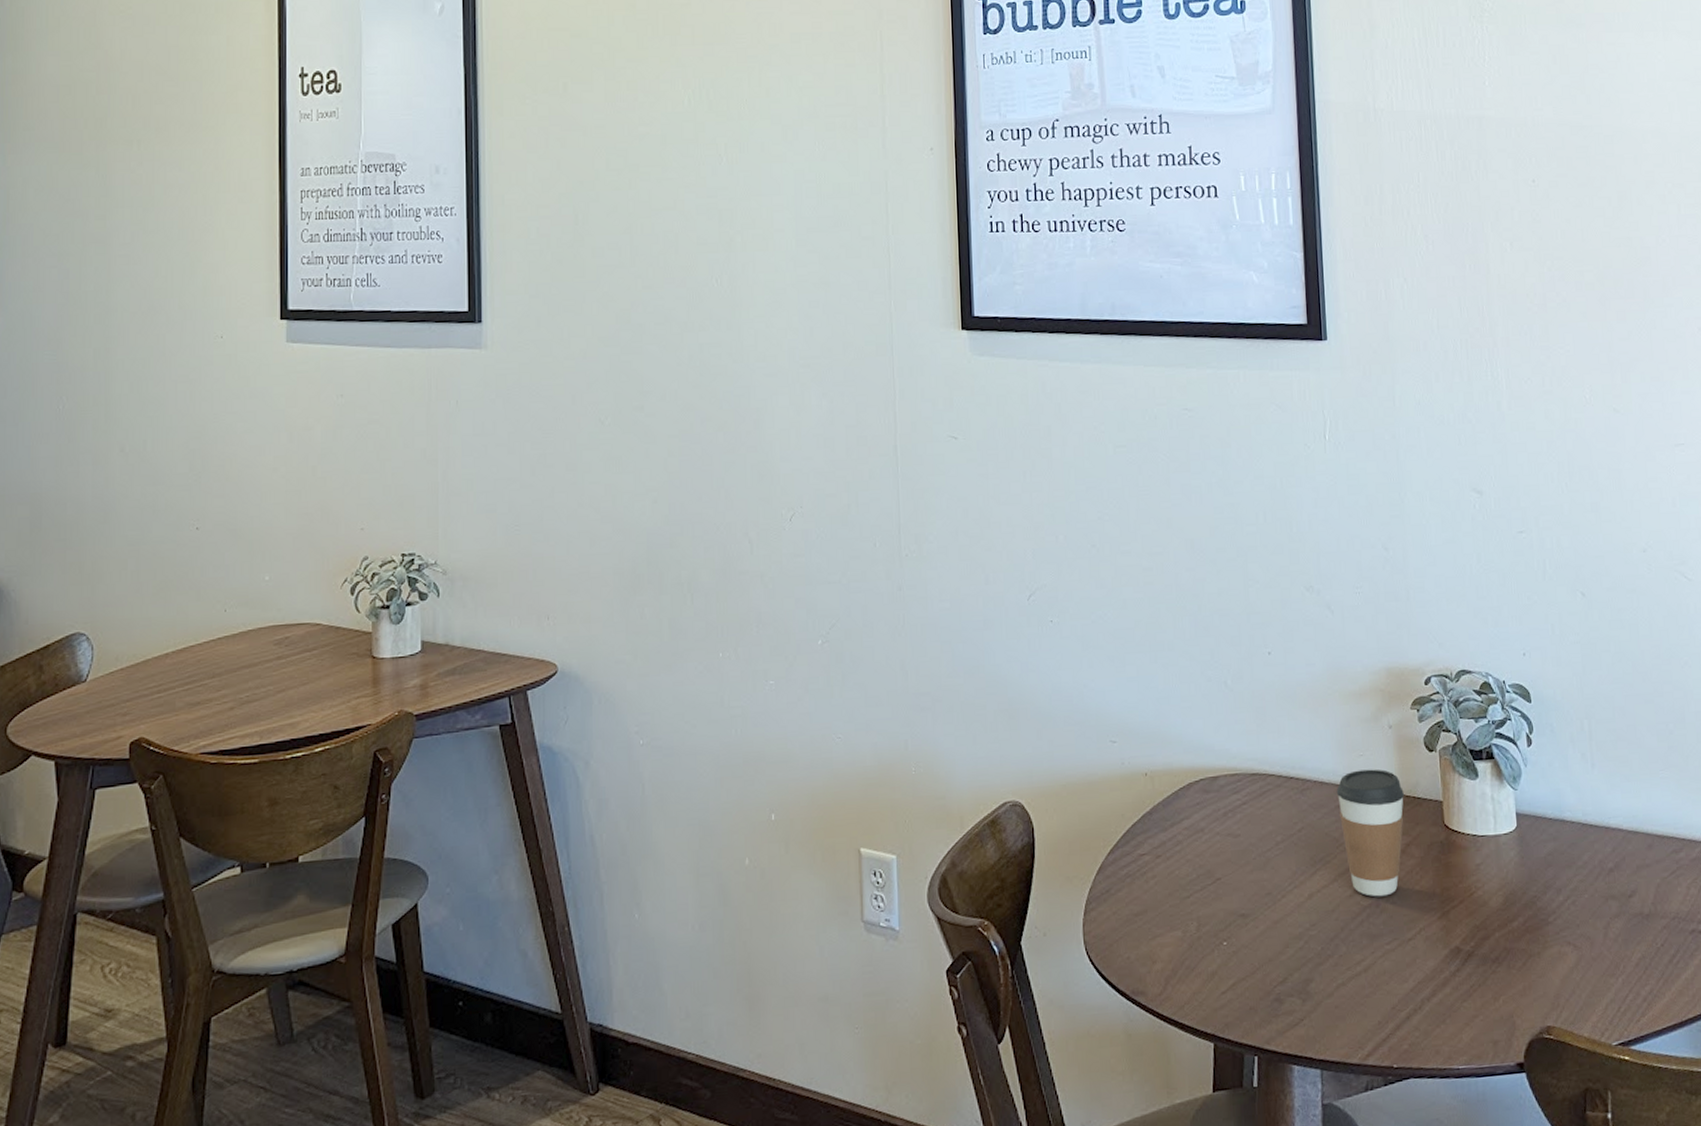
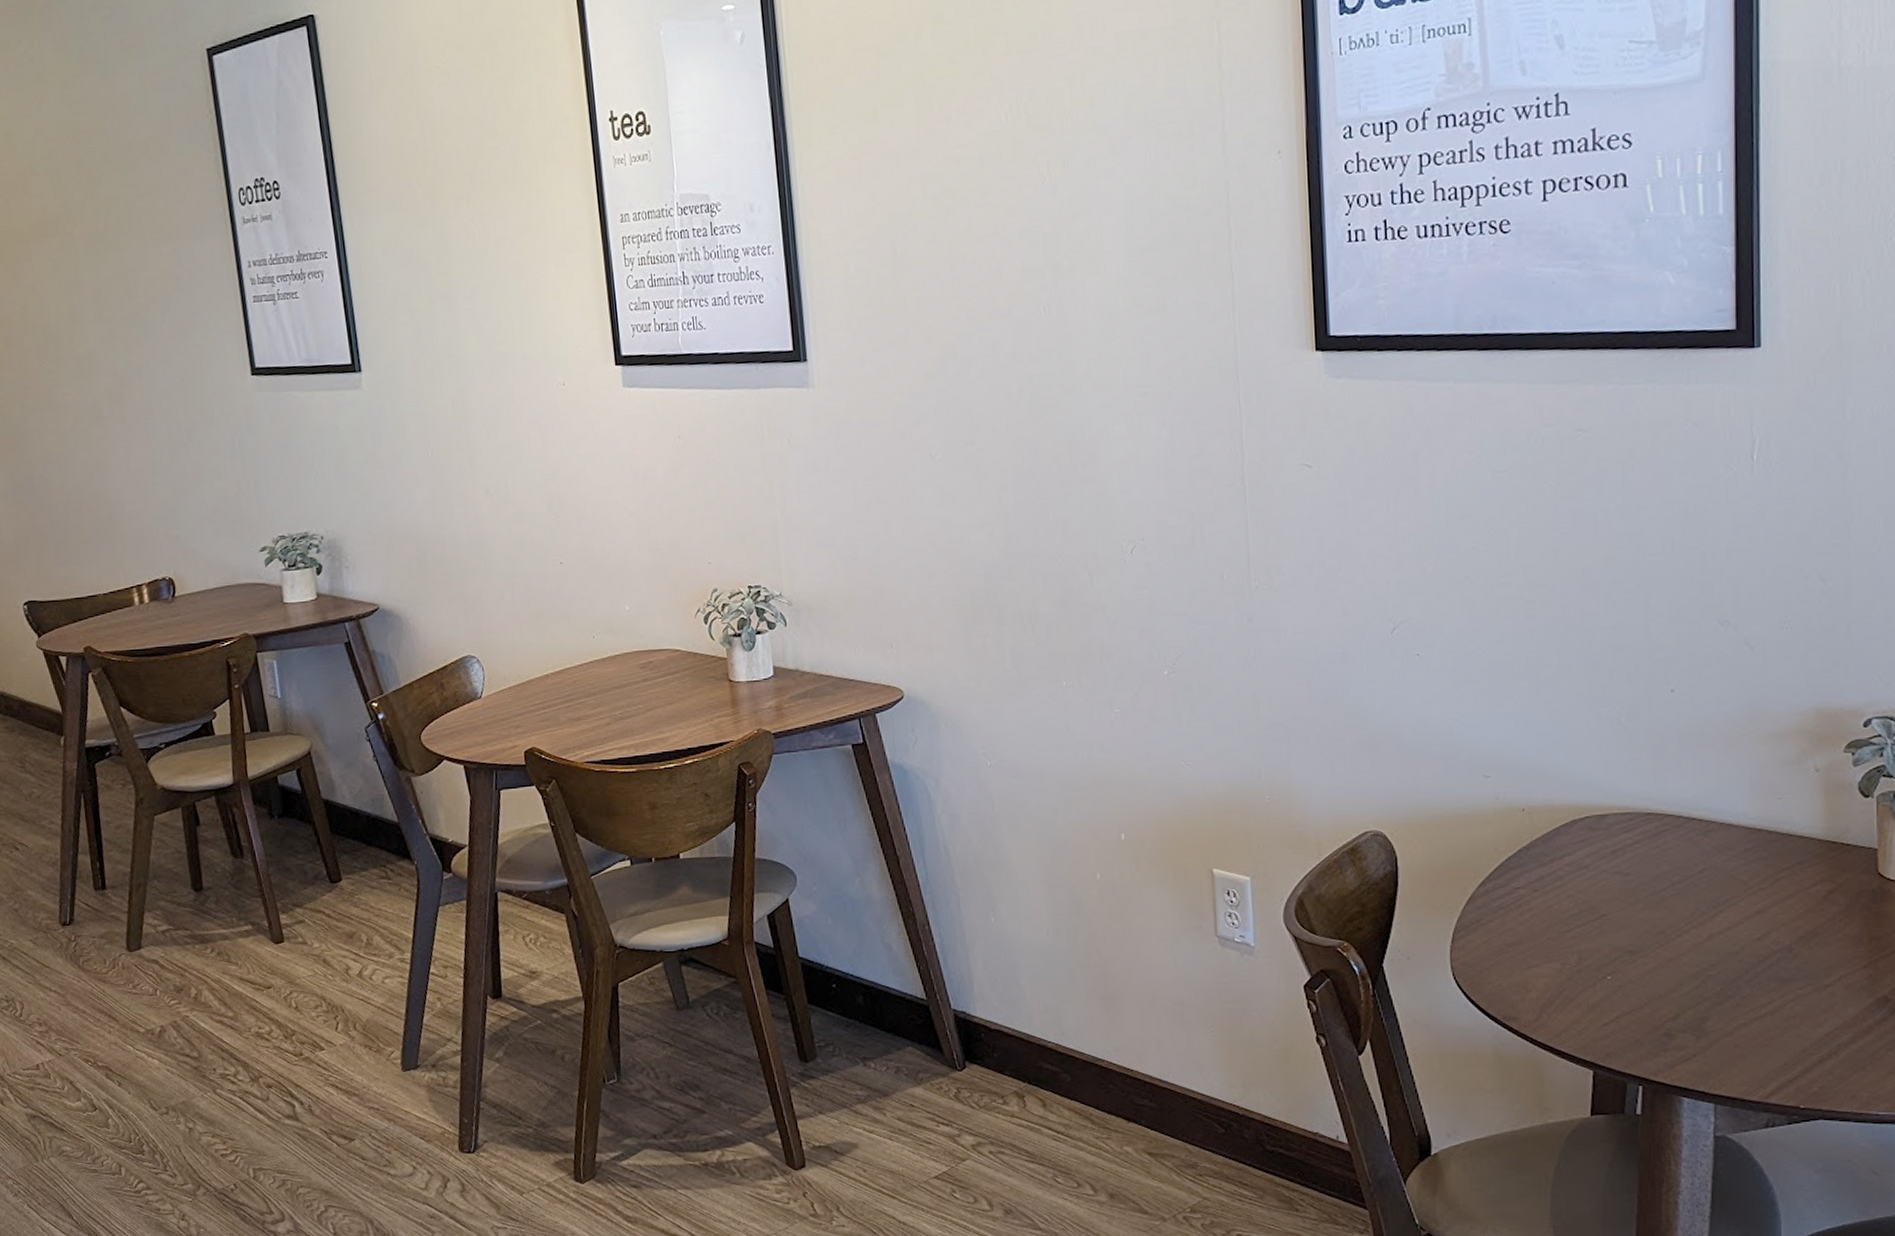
coffee cup: present [1336,769,1404,897] -> none [1746,813,1830,942]

